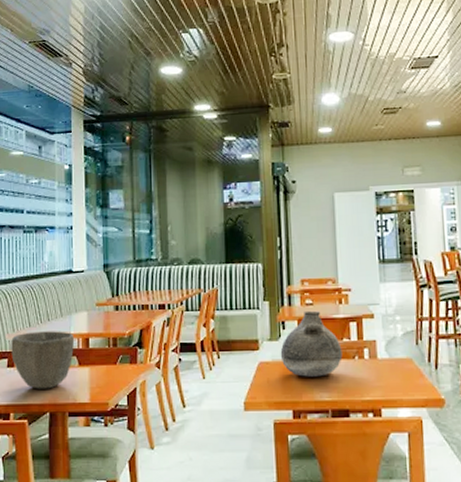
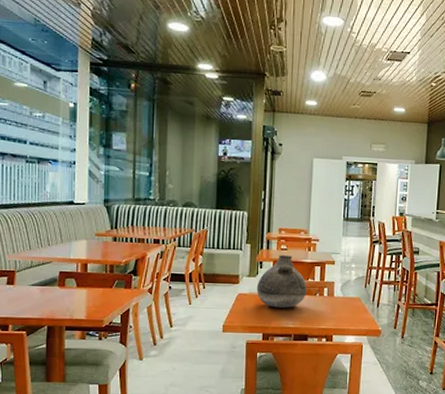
bowl: present [11,331,75,389] -> none [11,254,74,306]

